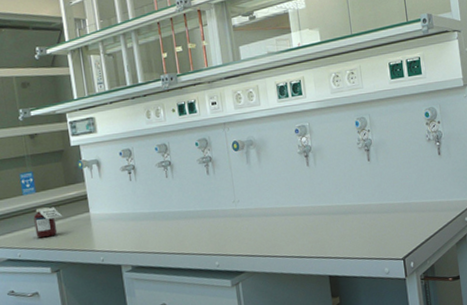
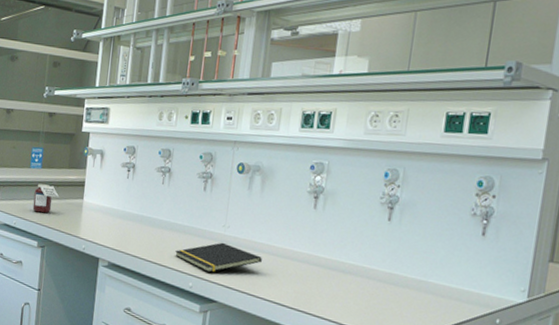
notepad: none [195,216,275,248] -> present [175,242,262,273]

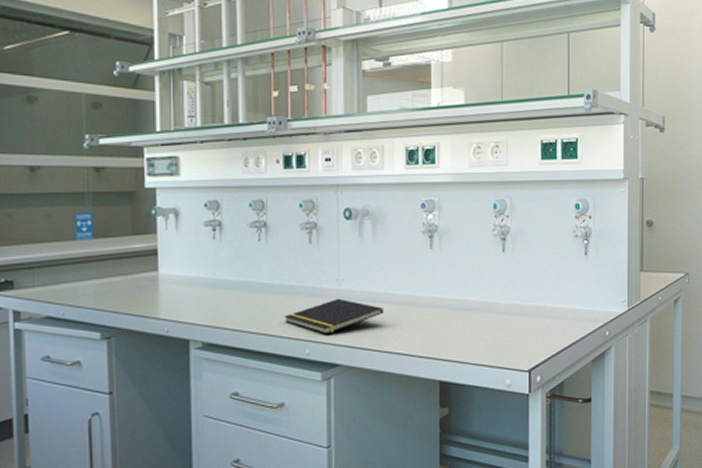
jar: present [32,184,60,214] -> none [86,259,124,295]

